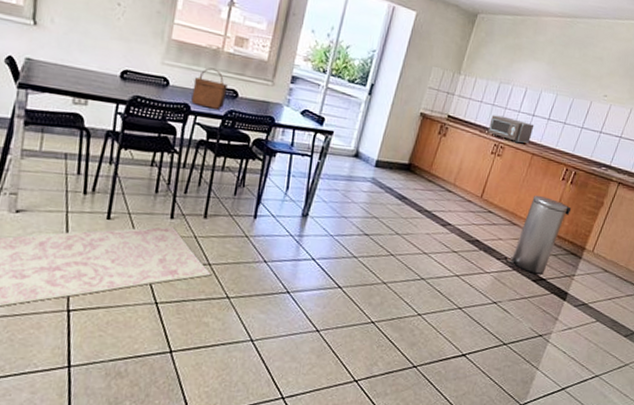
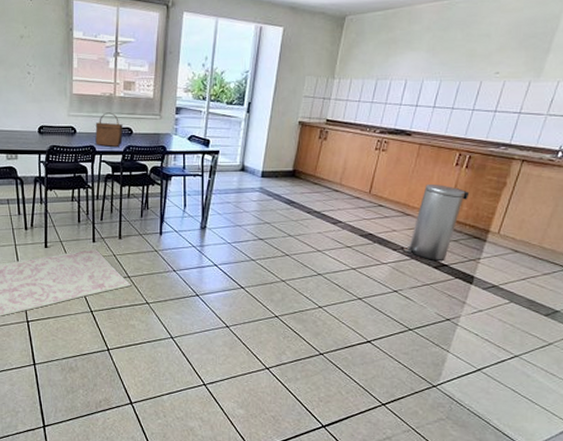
microwave: present [487,115,534,143] -> none [369,111,419,136]

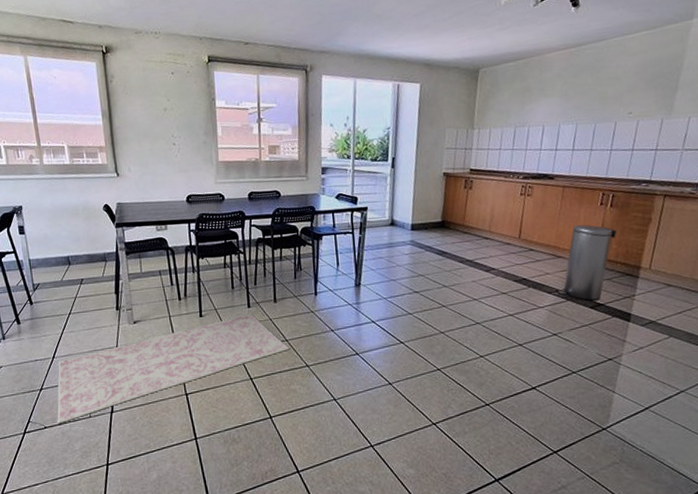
handbag: present [95,112,123,147] -> none [243,177,271,211]

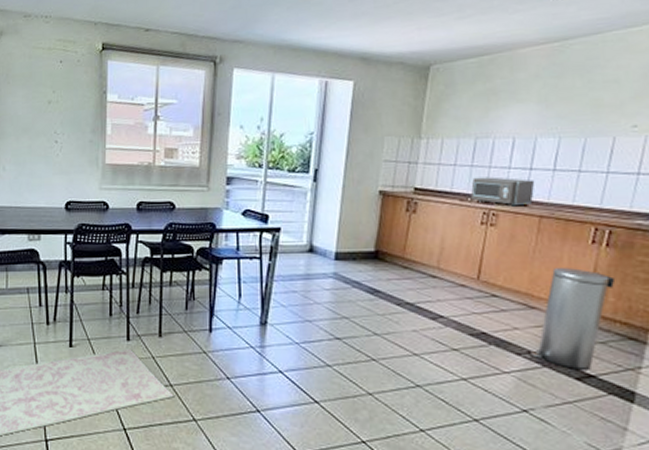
microwave: none [512,157,560,180] -> present [470,177,535,207]

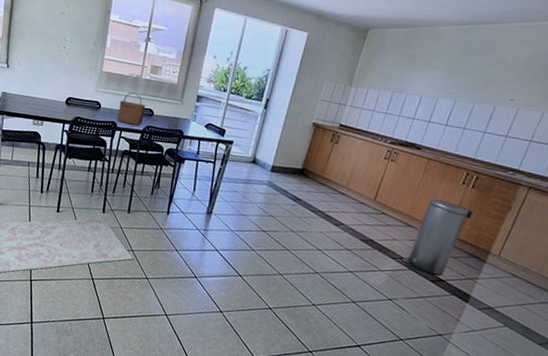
handbag: none [131,184,164,225] -> present [117,92,145,125]
microwave: present [470,177,535,207] -> none [380,122,431,149]

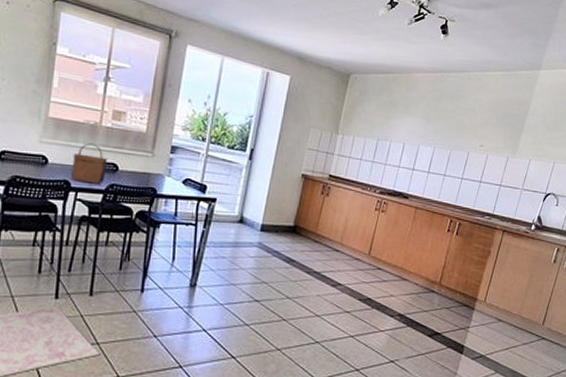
pedal bin: present [402,198,474,276] -> none [400,248,460,330]

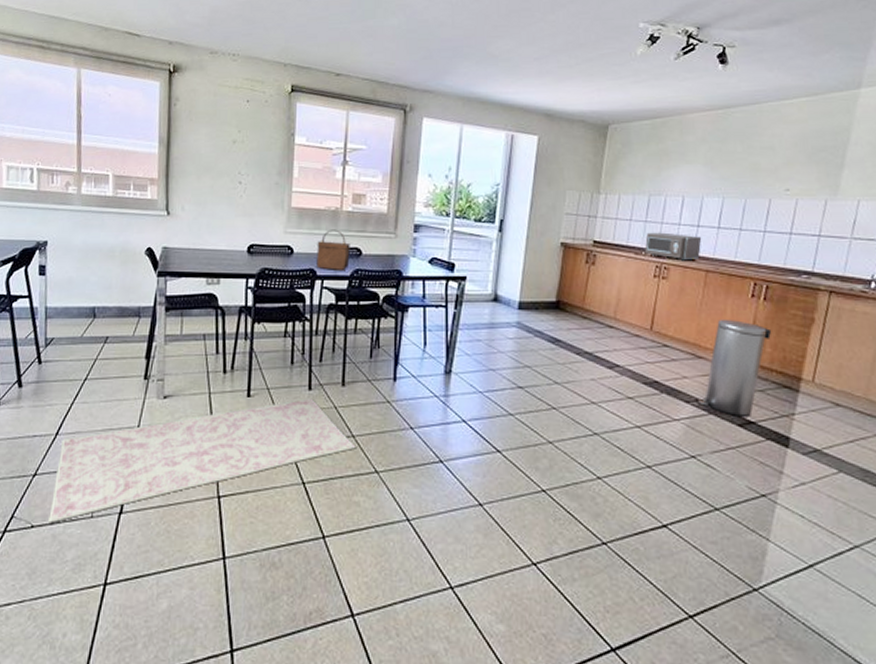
microwave: none [369,171,415,198] -> present [644,232,702,261]
pedal bin: none [400,248,460,330] -> present [698,319,772,418]

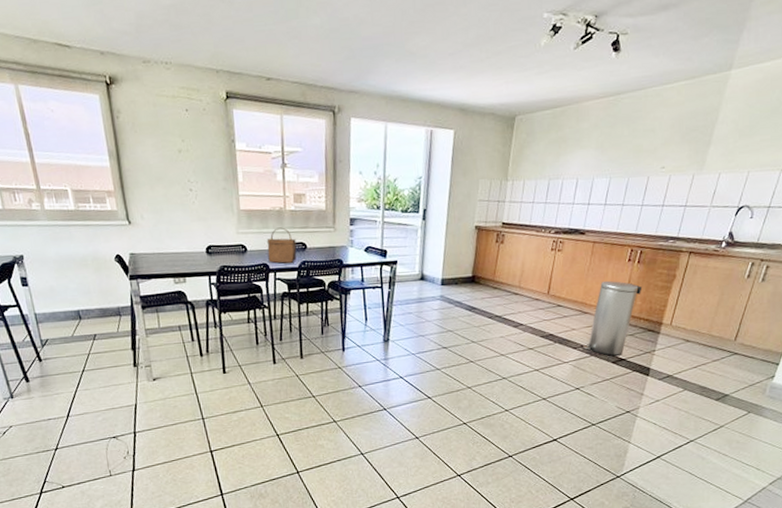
rug: present [48,398,356,524] -> none [73,370,317,484]
microwave: present [644,232,702,261] -> none [544,211,591,235]

